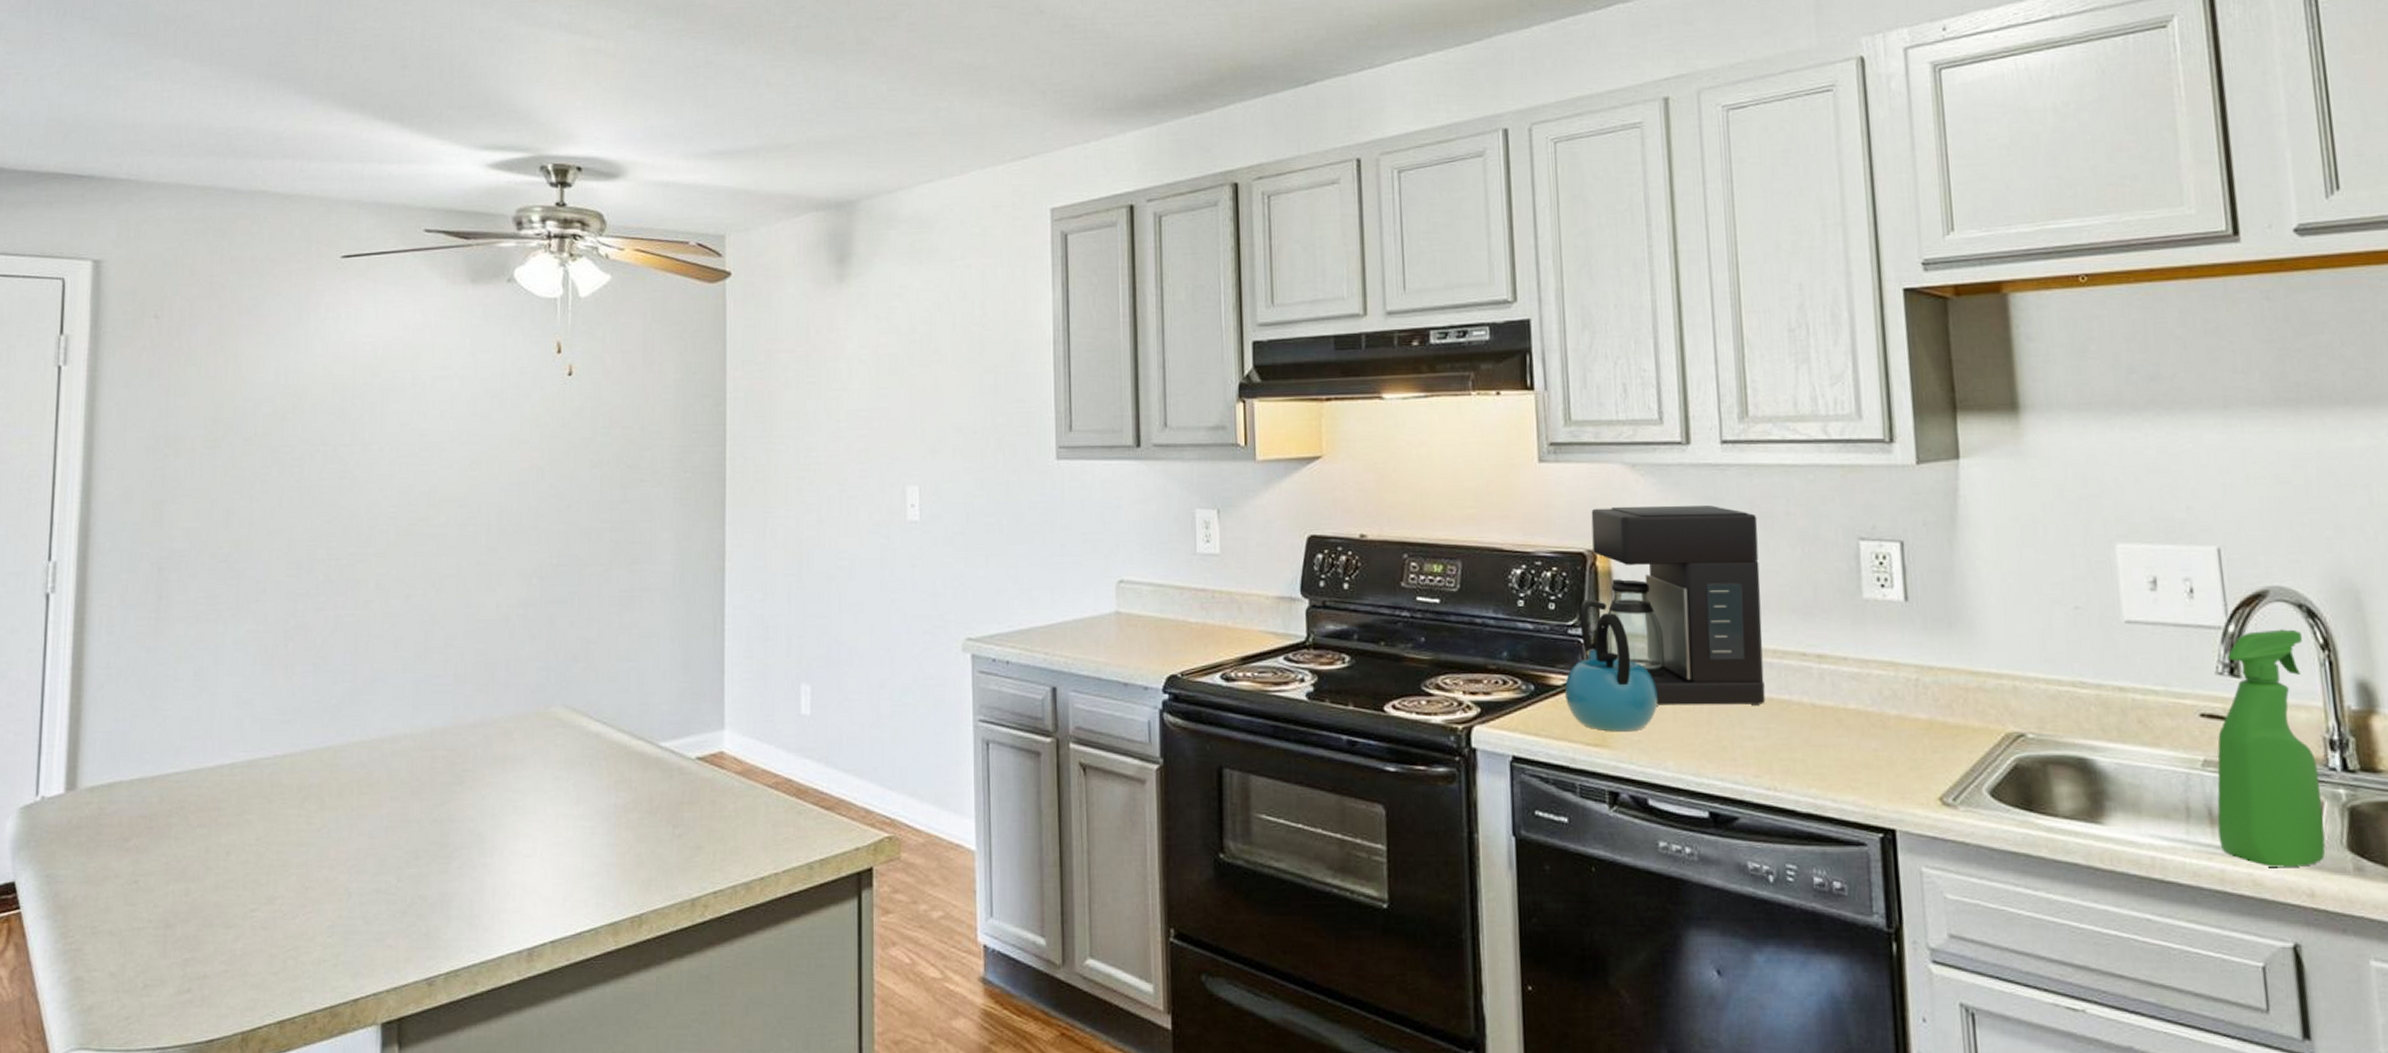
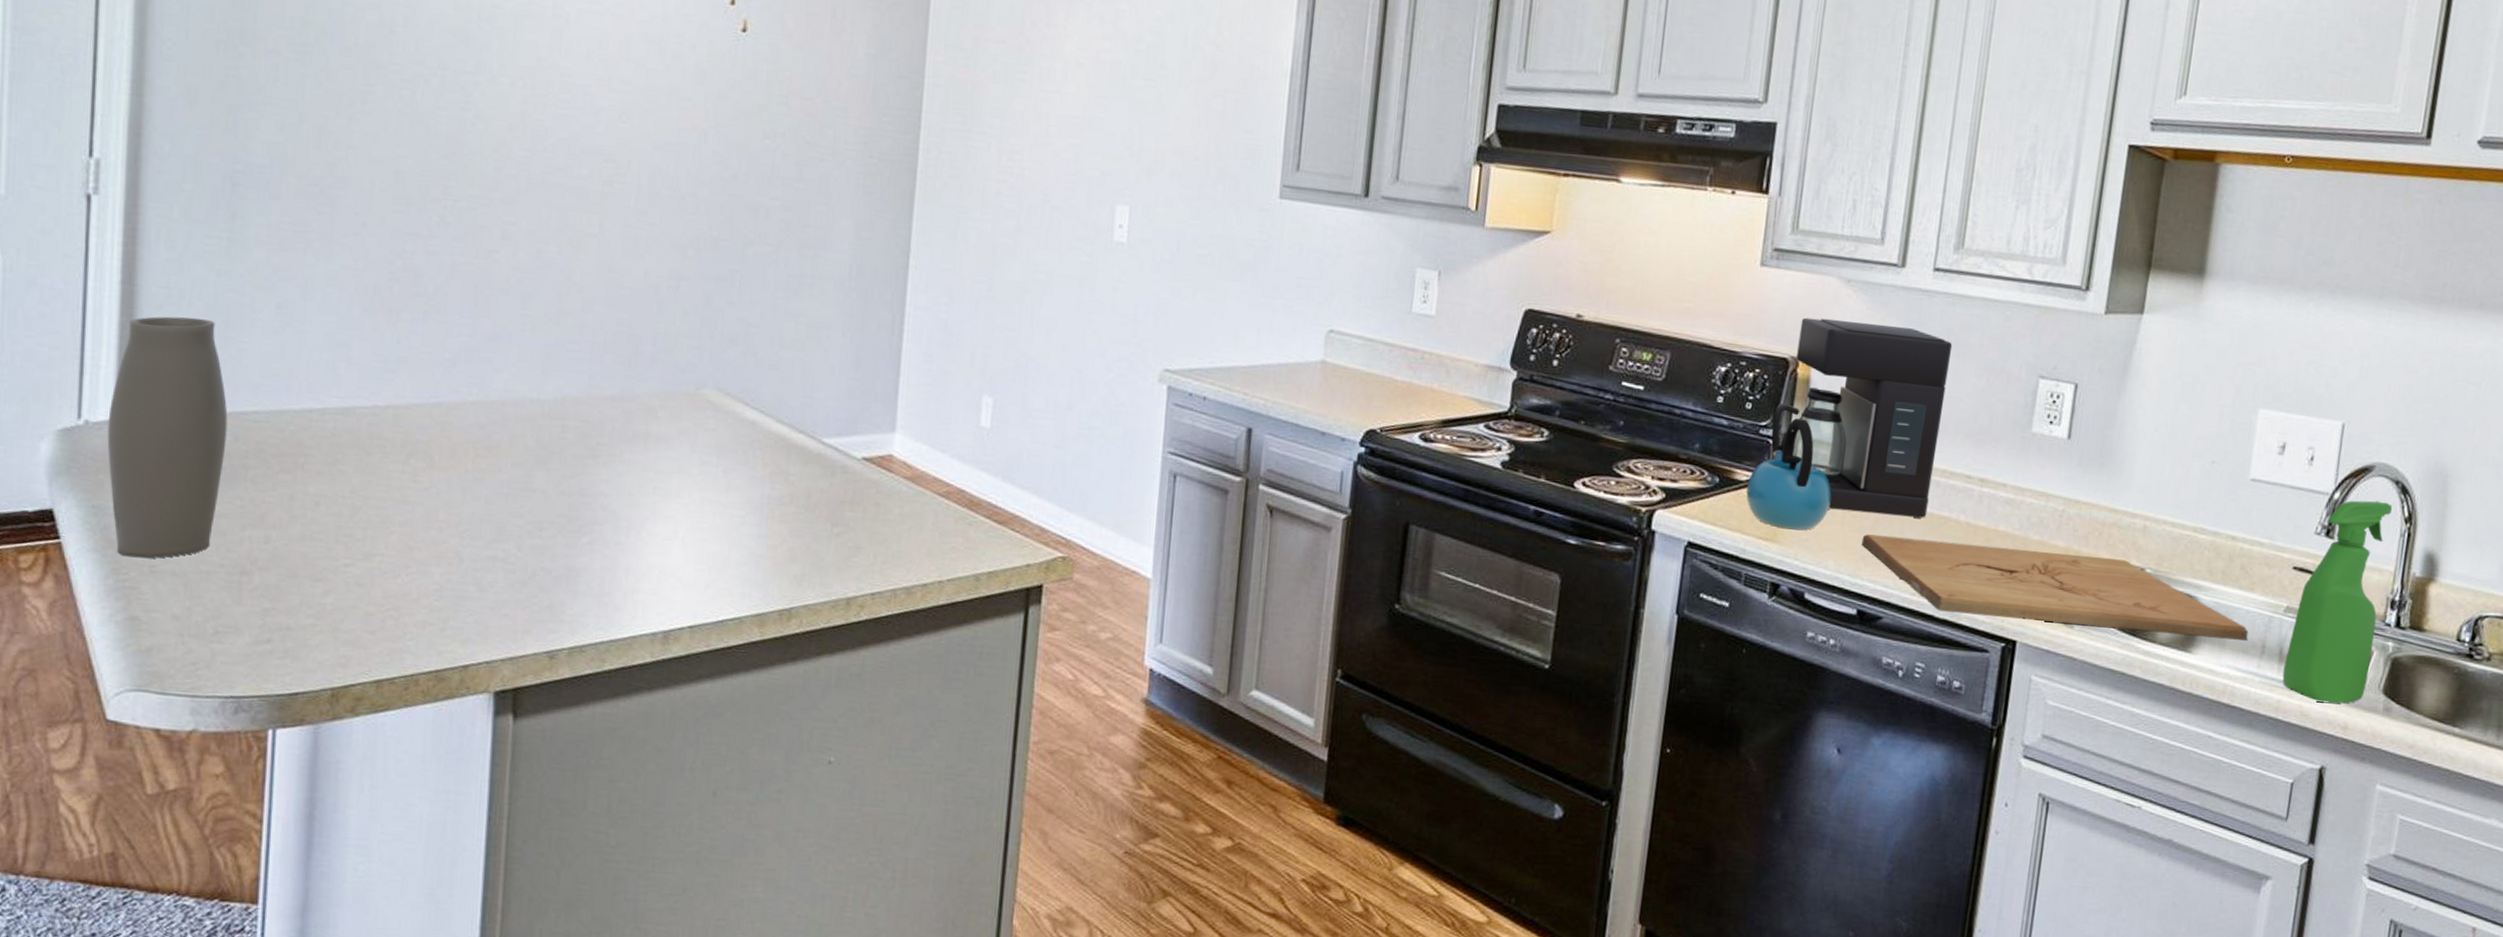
vase: none [58,692,155,921] -> present [107,316,228,559]
cutting board: none [1699,726,2168,806] -> present [1861,534,2249,641]

